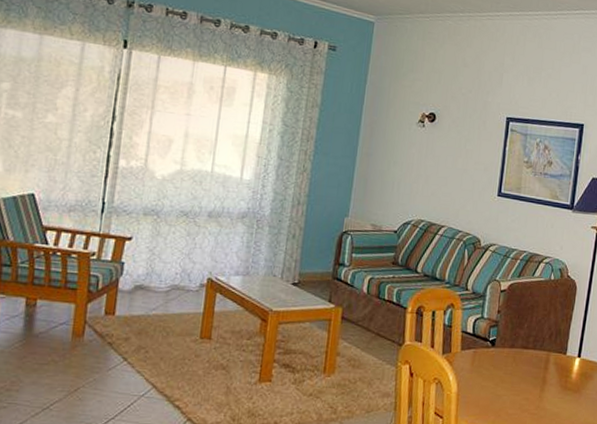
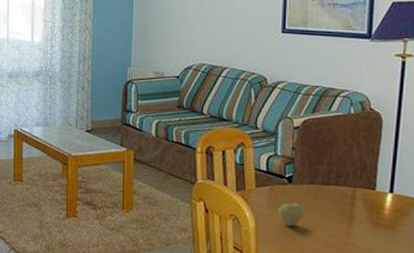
fruit: none [480,362,504,391] -> present [278,199,304,227]

